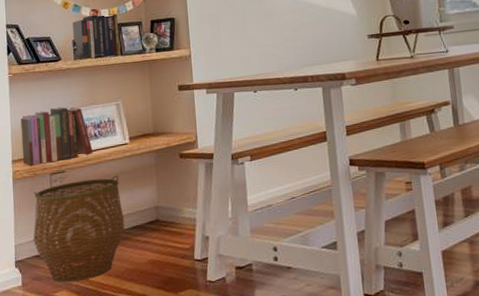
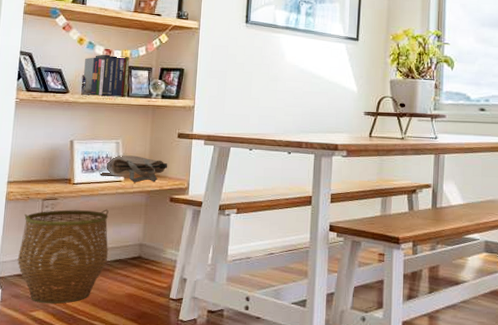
books: present [21,107,93,166] -> none [18,137,88,189]
tote bag: none [103,115,173,144] -> present [99,155,168,183]

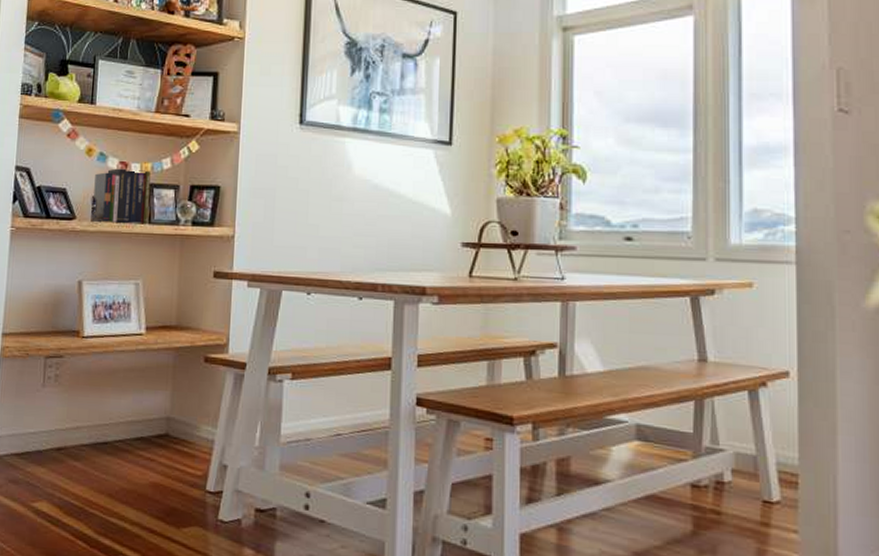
basket: present [17,209,109,304] -> none [15,370,128,493]
tote bag: present [99,155,168,183] -> none [114,299,202,337]

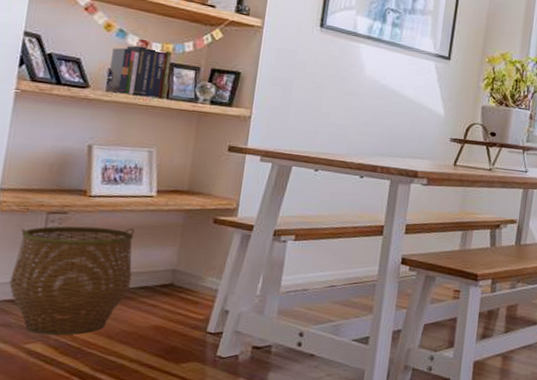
basket: none [15,370,128,493] -> present [9,226,135,335]

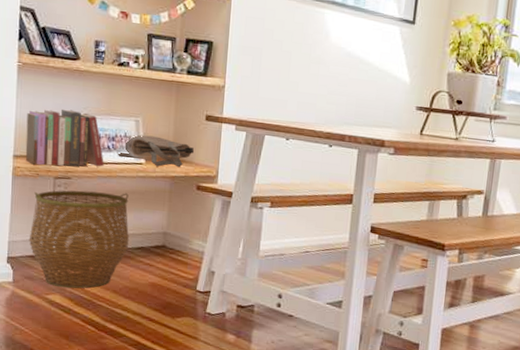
books: none [14,139,109,201] -> present [25,109,104,167]
books: present [107,45,172,99] -> none [95,17,150,69]
tote bag: none [124,165,214,201] -> present [117,134,195,168]

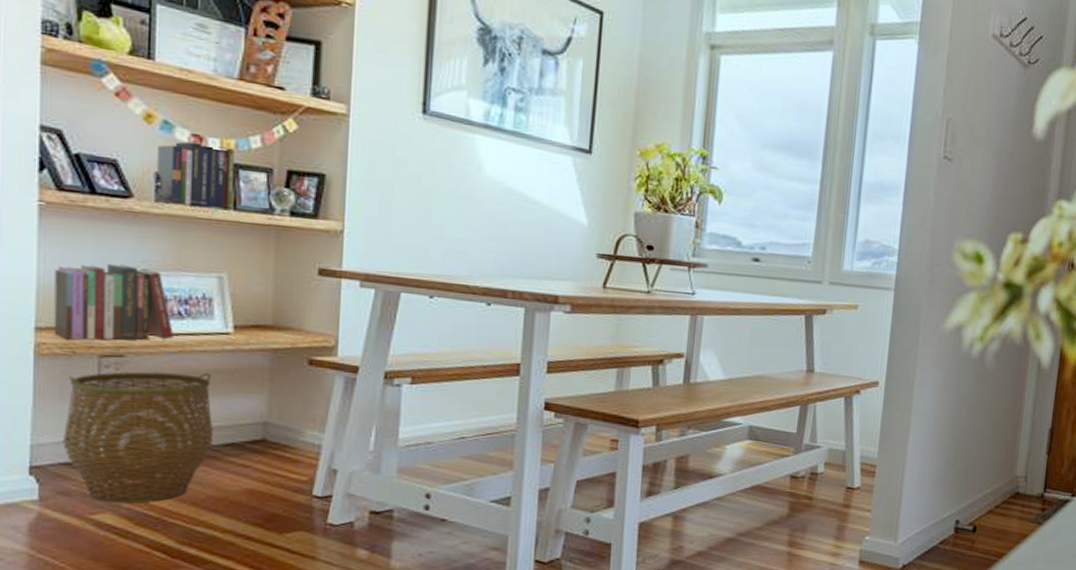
books: none [95,17,150,69] -> present [156,141,234,210]
tote bag: present [117,134,195,168] -> none [192,295,304,337]

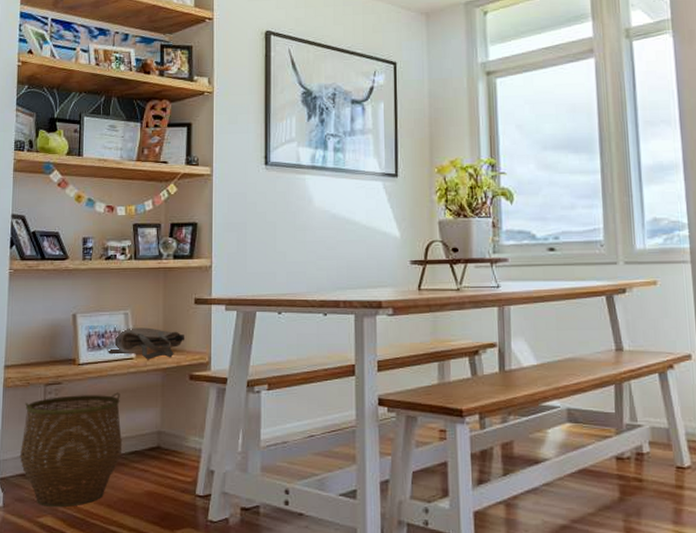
books: present [53,264,174,341] -> none [16,311,94,373]
books: present [156,141,234,210] -> none [83,212,135,261]
tote bag: none [192,295,304,337] -> present [107,327,185,360]

